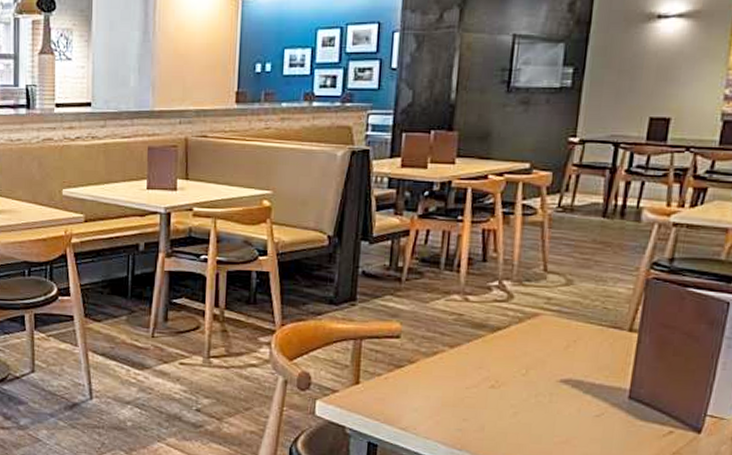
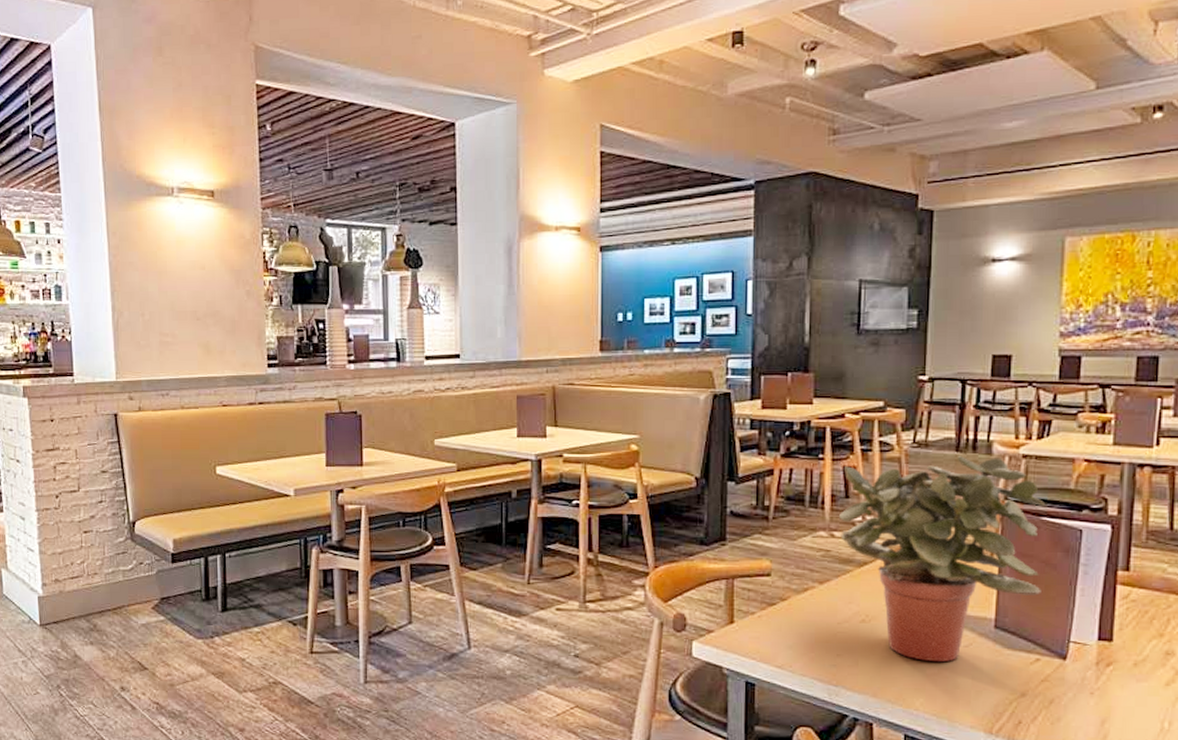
potted plant: none [475,222,692,431] -> present [839,456,1044,663]

